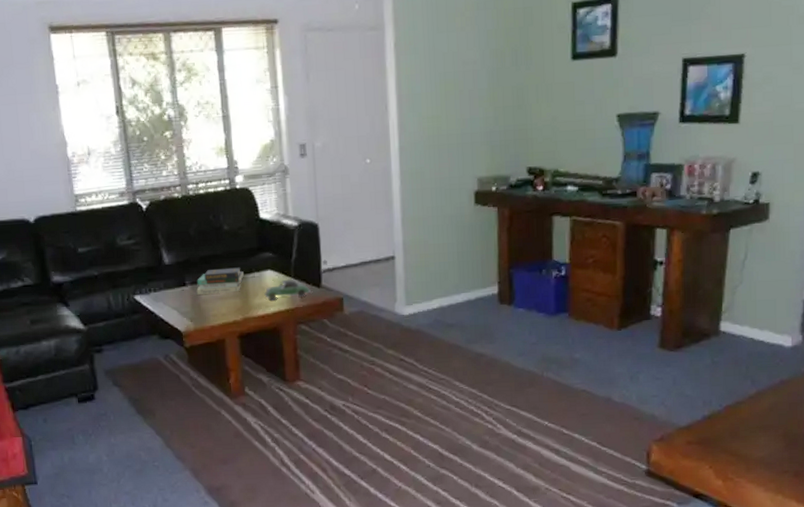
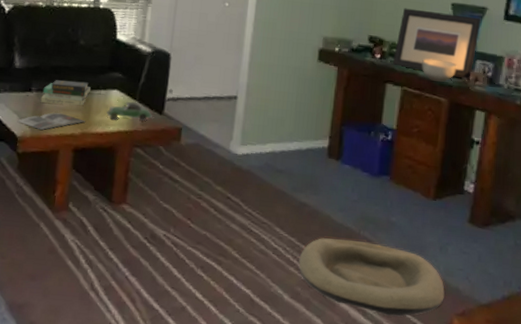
magazine: none [178,302,245,323] -> present [17,112,85,131]
dog bed: none [483,382,640,451] -> present [298,238,445,317]
picture frame: none [557,125,653,196] -> present [392,8,481,79]
bowl: none [590,180,630,205] -> present [422,58,457,83]

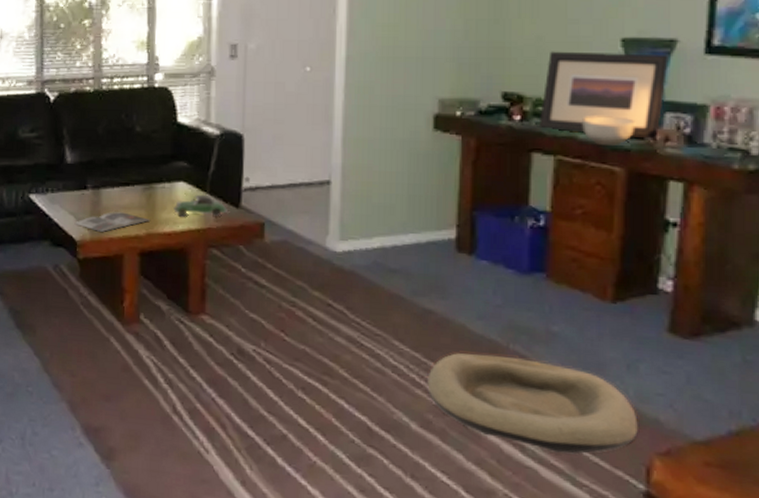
books: present [40,80,91,106] -> none [97,174,153,203]

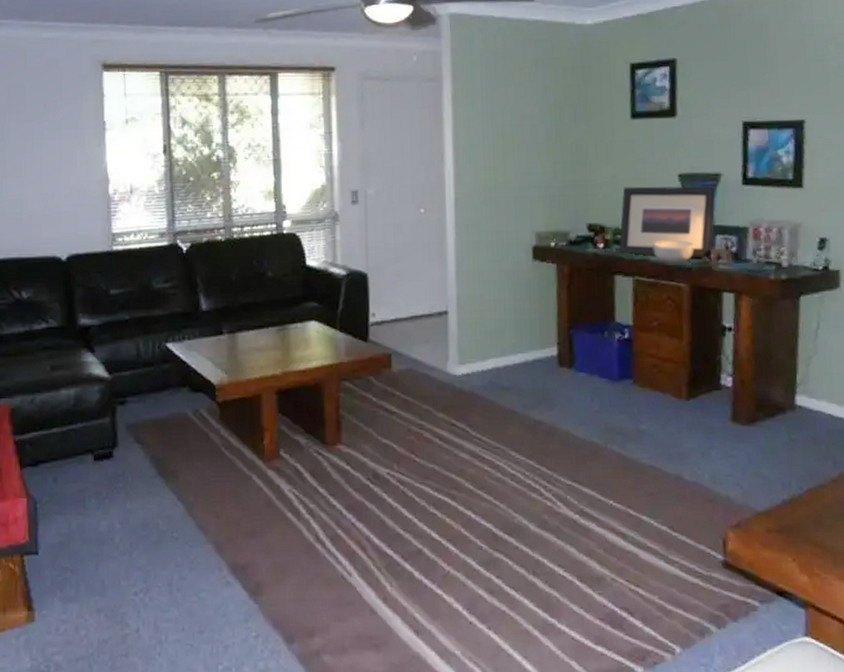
magazine: present [74,212,150,233] -> none [212,354,285,375]
toy car: present [173,194,227,217] -> none [307,331,357,354]
dog bed: present [427,353,638,455] -> none [541,455,714,536]

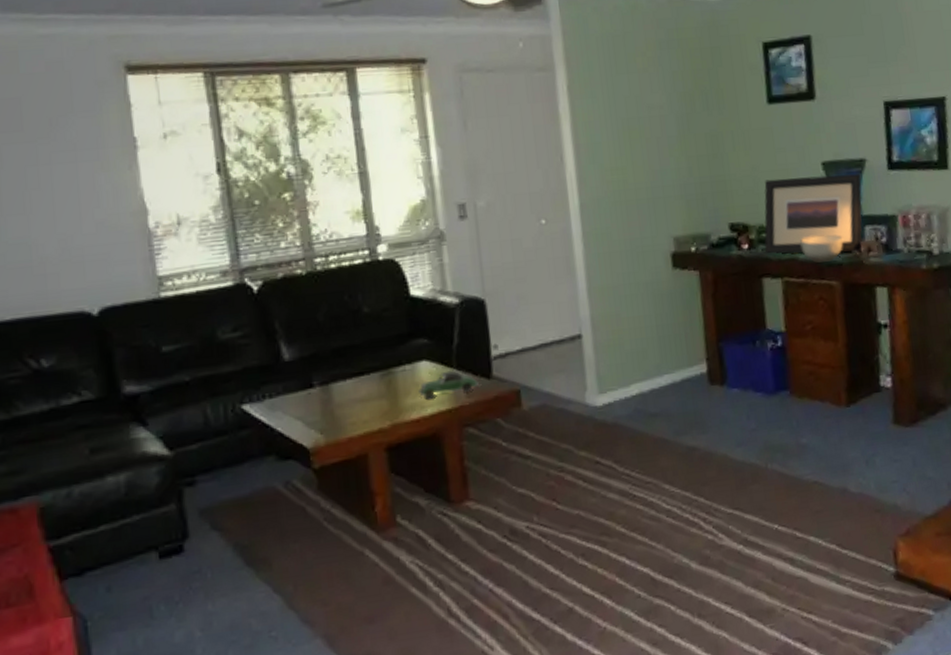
toy car: none [307,331,357,354] -> present [418,370,479,399]

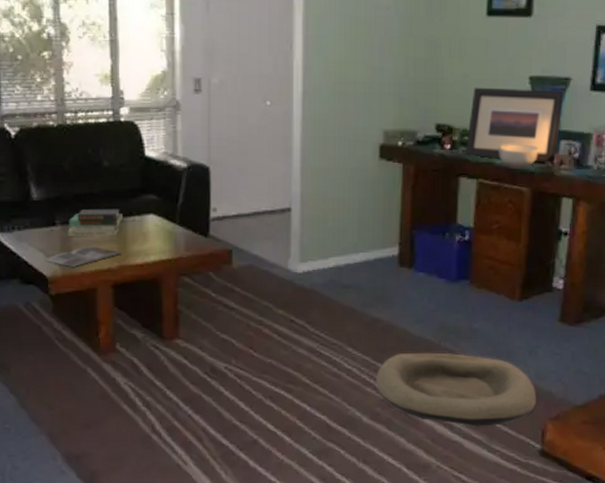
magazine: none [303,406,393,434] -> present [44,247,121,268]
books: none [327,359,391,398] -> present [67,208,123,237]
toy car: present [418,370,479,399] -> none [144,225,197,248]
dog bed: none [700,474,882,558] -> present [376,352,536,427]

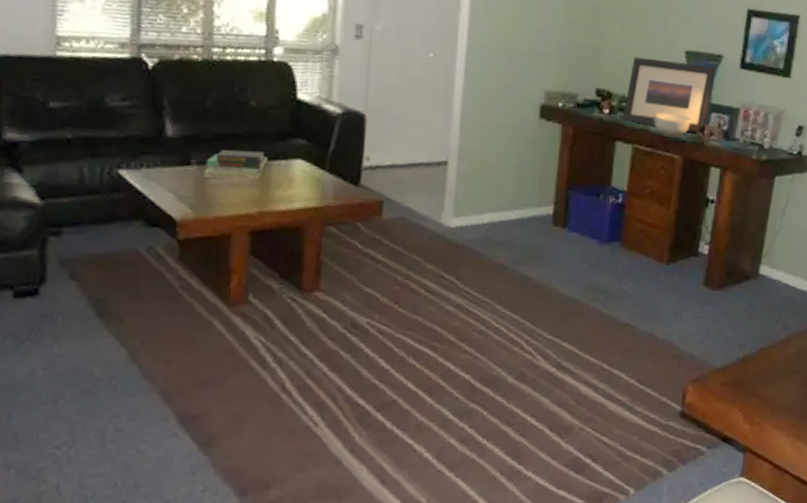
magazine: present [44,247,121,268] -> none [174,189,263,212]
dog bed: present [376,352,536,427] -> none [523,312,679,388]

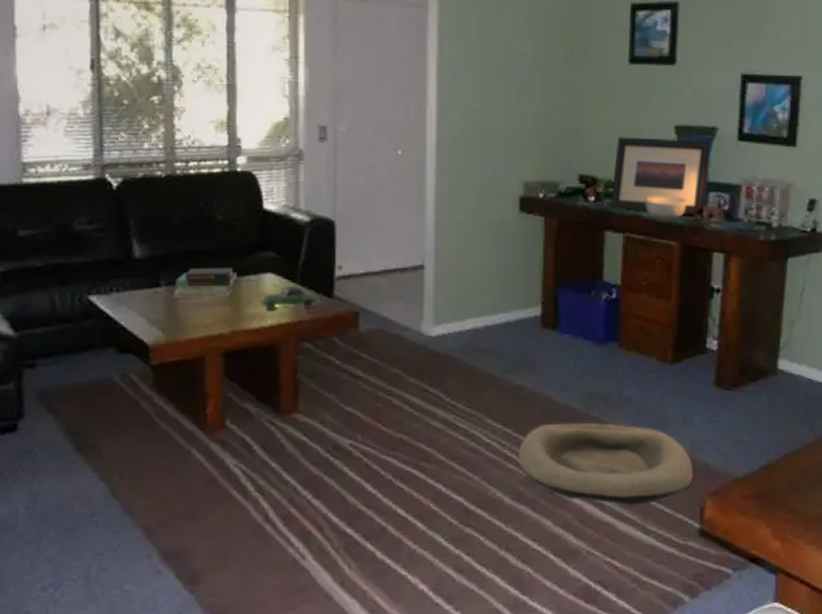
toy car: none [289,172,347,195] -> present [261,285,320,311]
dog bed: none [523,312,679,388] -> present [518,422,693,506]

